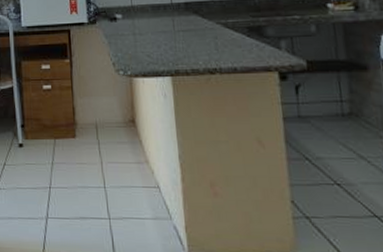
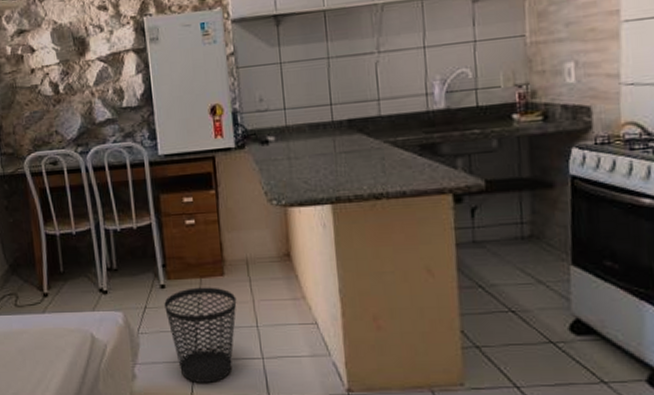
wastebasket: none [21,147,87,240] -> present [164,287,237,383]

